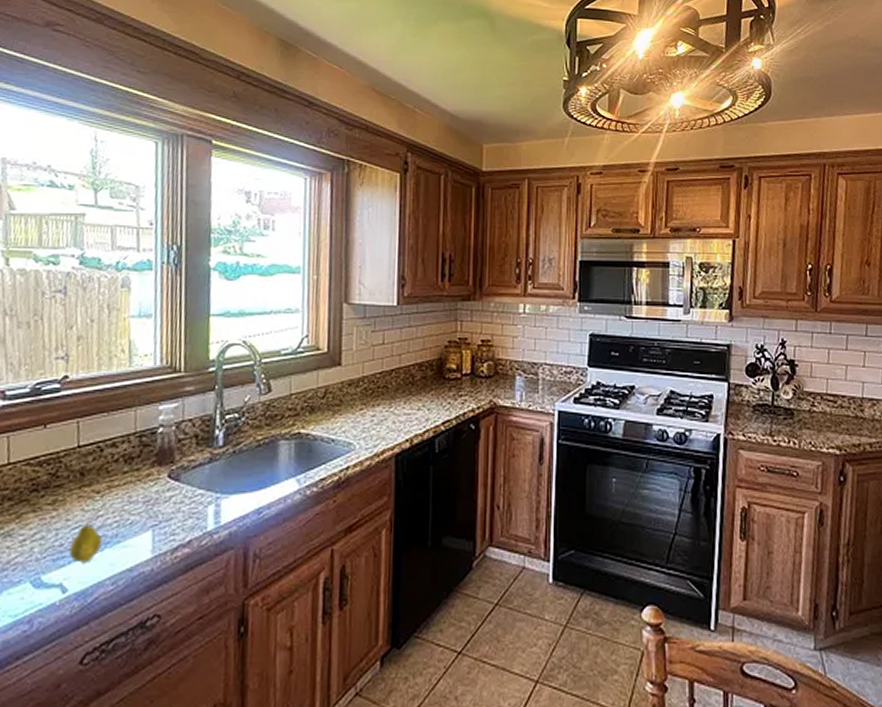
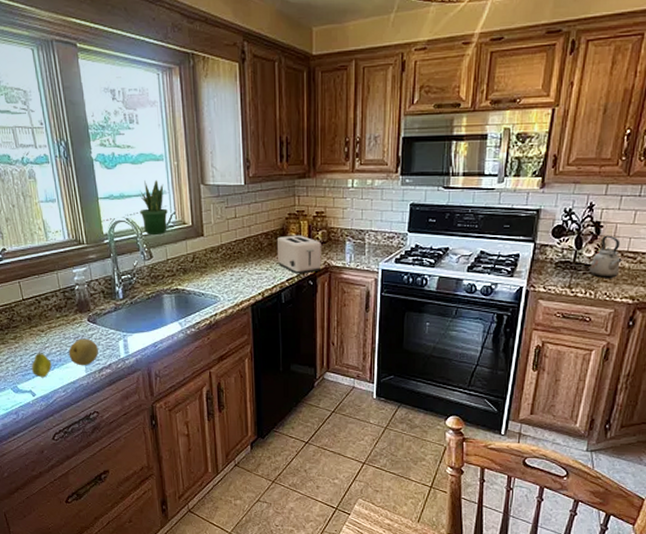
fruit: none [130,502,177,544] -> present [68,338,99,366]
planter: none [262,296,298,364] -> present [140,180,168,236]
toaster: none [431,366,487,416] -> present [276,235,322,274]
kettle: none [789,375,823,424] -> present [588,235,622,278]

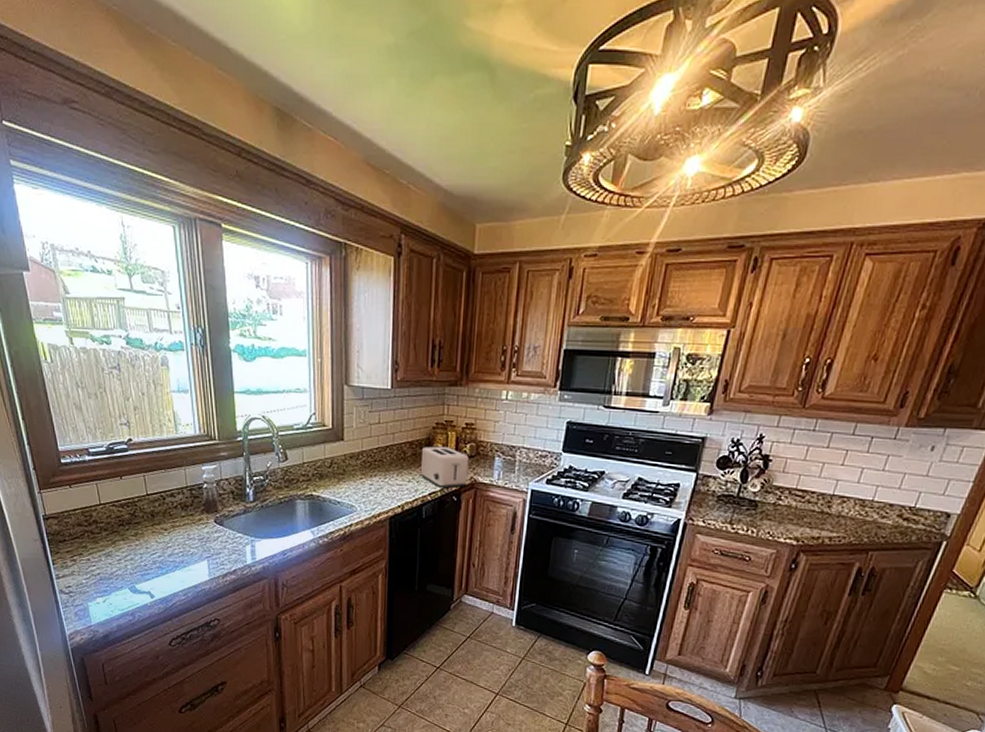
fruit: present [31,350,52,378] -> none [151,550,173,579]
fruit: present [68,338,99,366] -> none [192,540,223,570]
planter: present [140,180,168,236] -> none [277,376,307,437]
kettle: present [588,235,622,278] -> none [752,470,789,516]

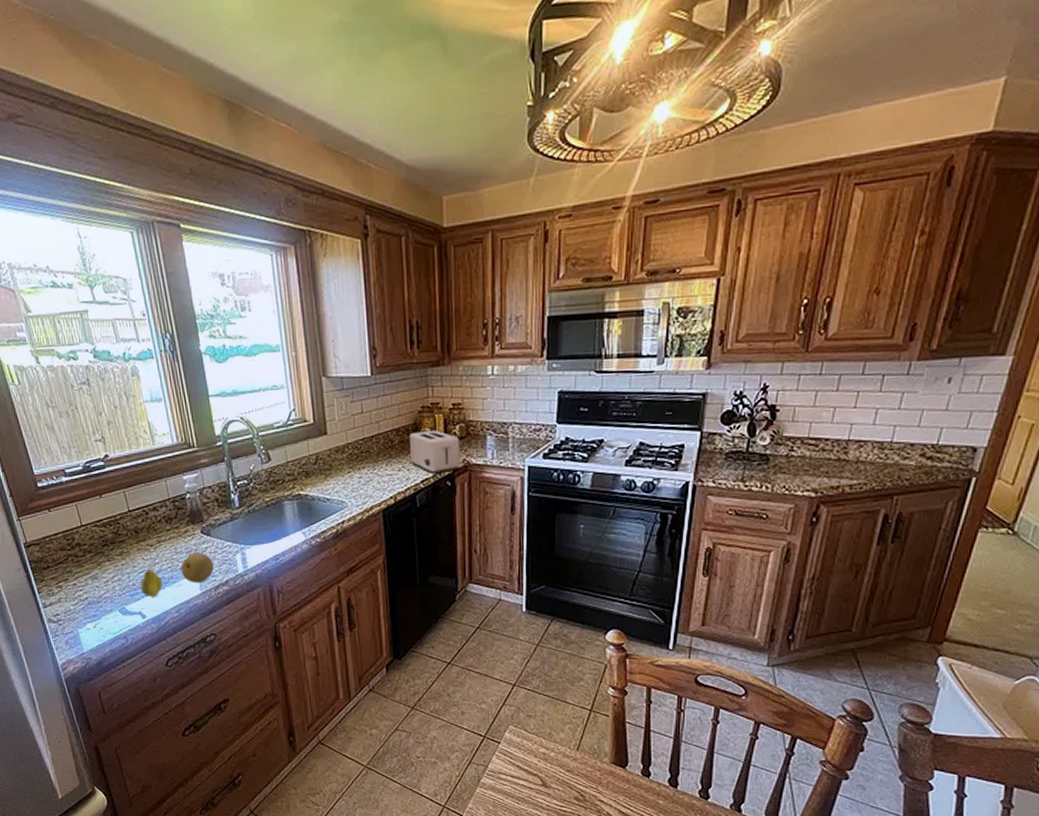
fruit: none [151,550,173,579] -> present [140,567,163,598]
fruit: none [192,540,223,570] -> present [180,552,214,583]

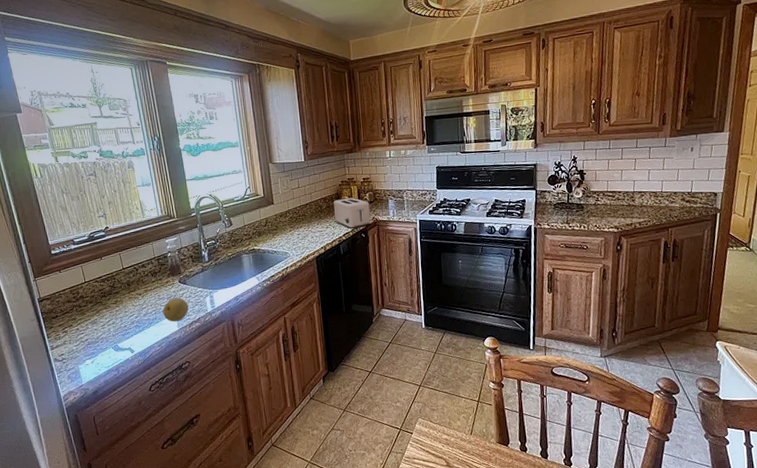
fruit: present [140,567,163,598] -> none [130,311,148,336]

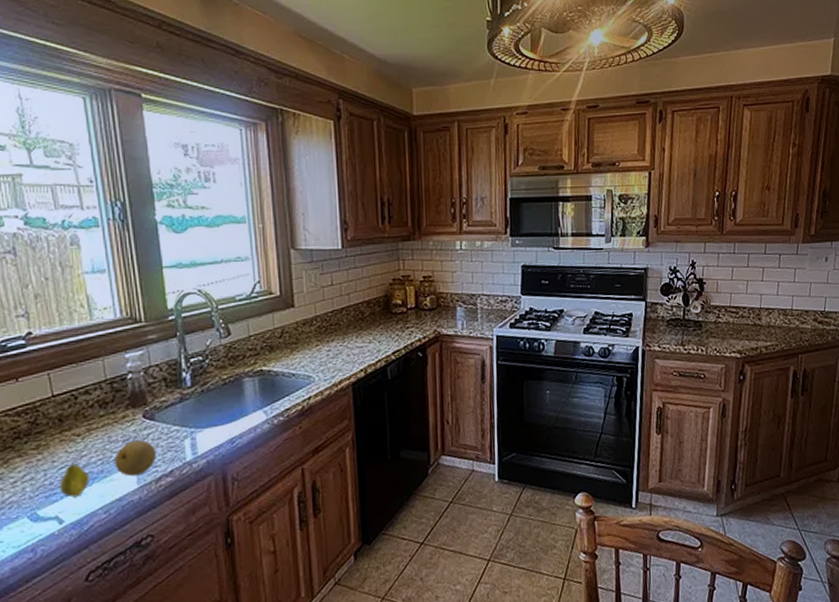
fruit: none [130,311,148,336] -> present [59,461,90,498]
toaster: present [333,197,371,229] -> none [380,301,431,346]

